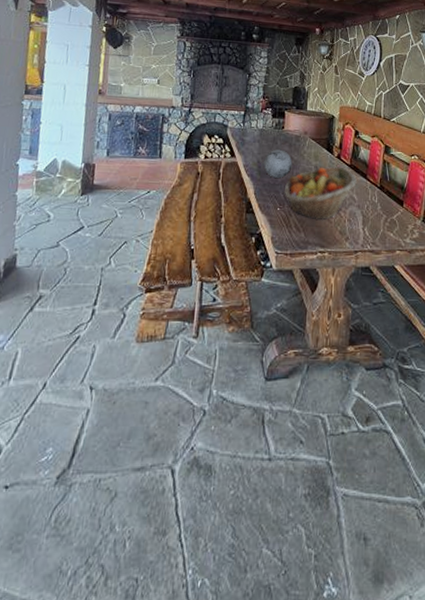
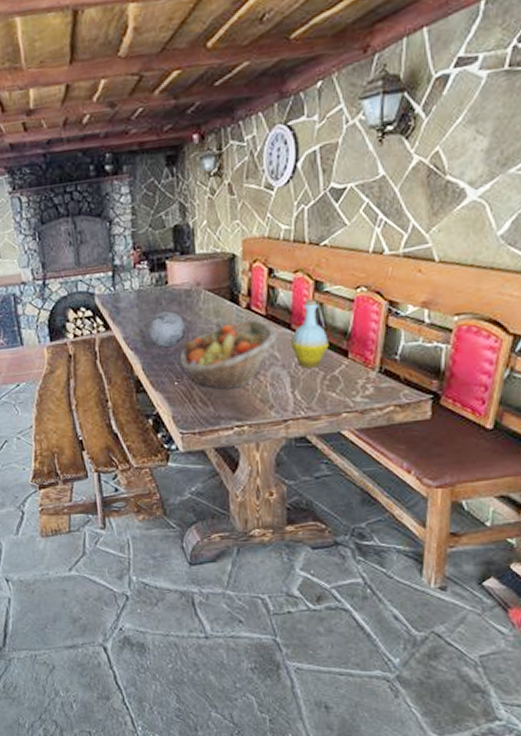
bottle: none [366,158,391,212] -> present [291,298,329,369]

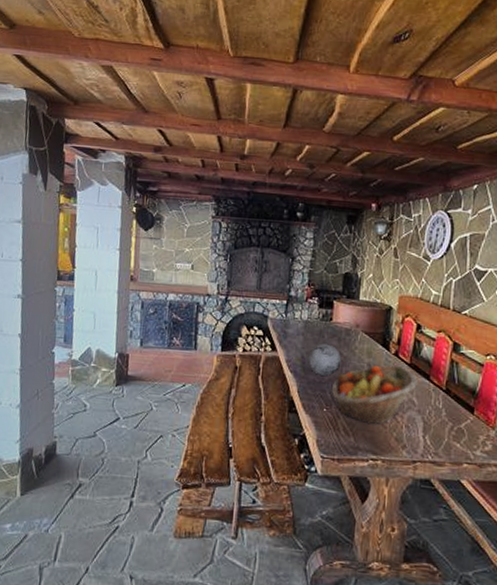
bottle: present [291,298,329,369] -> none [428,357,459,419]

